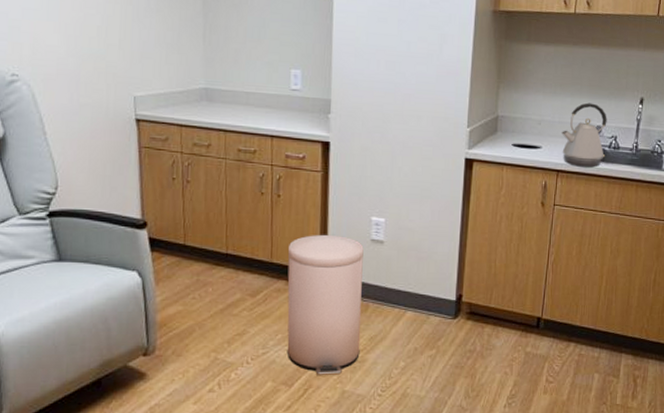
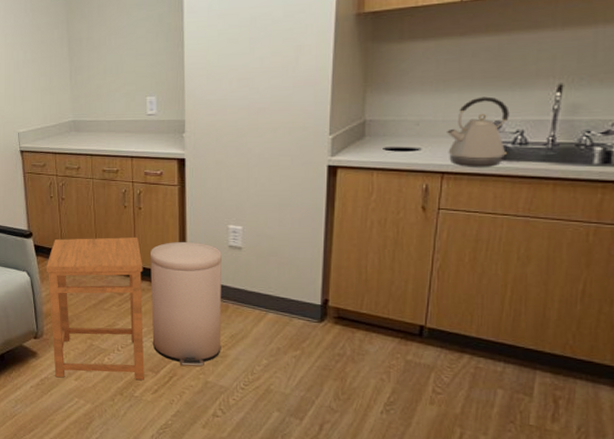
side table: none [162,229,280,403] -> present [46,237,145,381]

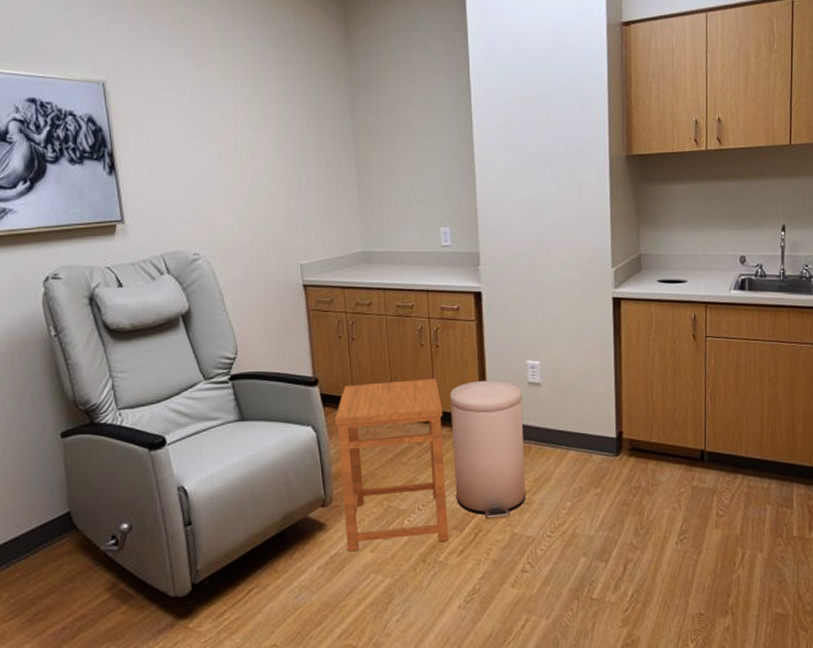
kettle: present [447,96,510,168] -> none [706,234,753,299]

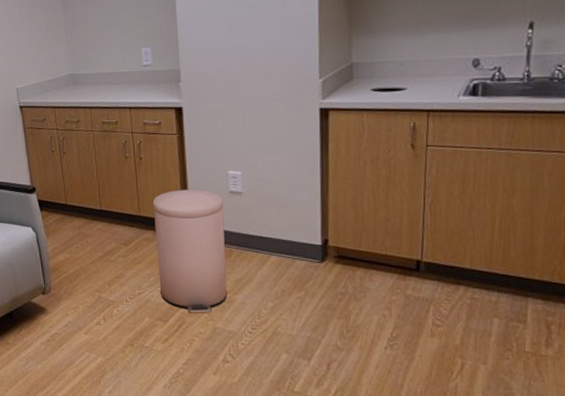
side table: present [334,379,449,552] -> none [50,188,154,333]

